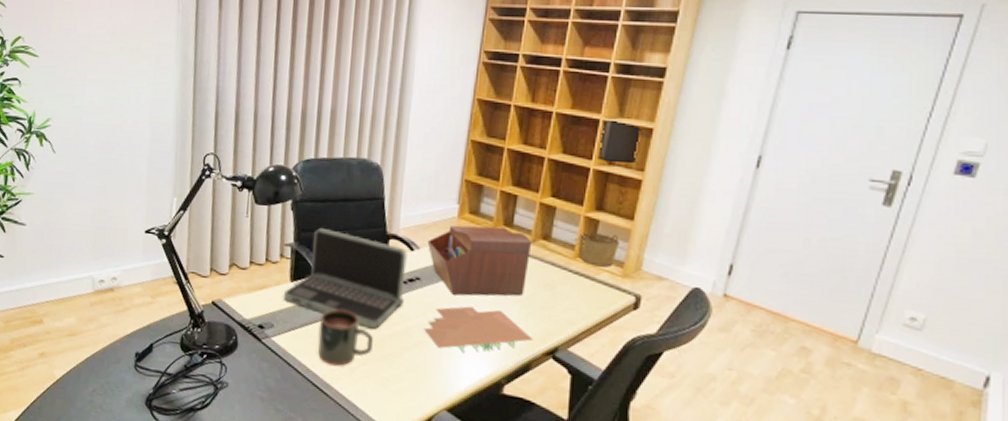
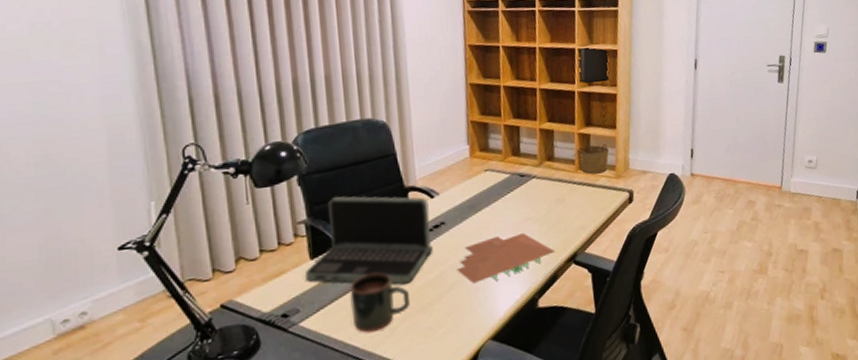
sewing box: present [427,225,532,296] -> none [445,157,541,230]

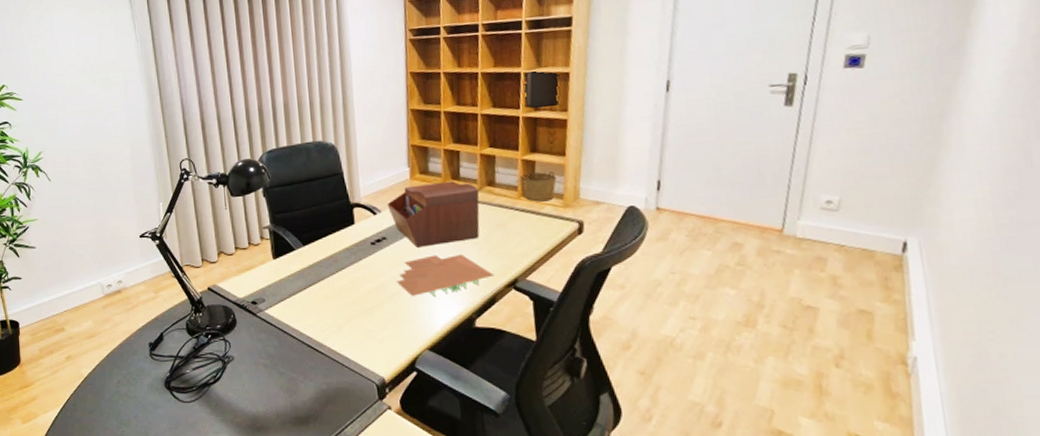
laptop: present [305,196,433,284] -> none [269,207,375,289]
mug: present [349,272,410,332] -> none [304,276,355,326]
sewing box: none [445,157,541,230] -> present [387,181,480,247]

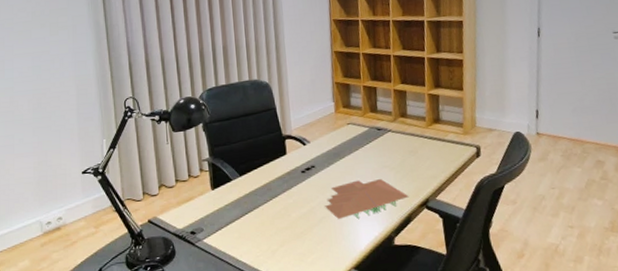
sewing box: present [387,181,480,247] -> none [315,113,396,174]
basket: present [520,171,557,202] -> none [427,104,457,130]
binder: present [524,69,560,108] -> none [427,17,456,50]

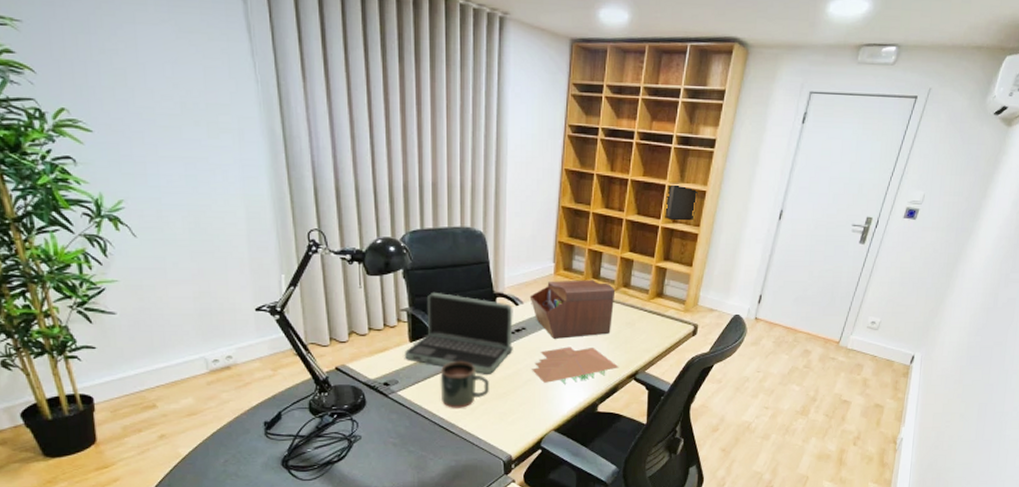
laptop: none [208,140,306,215] -> present [405,292,513,374]
mug: none [240,204,287,252] -> present [440,361,489,408]
sewing box: none [315,113,396,174] -> present [529,279,616,339]
binder: none [427,17,456,50] -> present [665,183,698,220]

